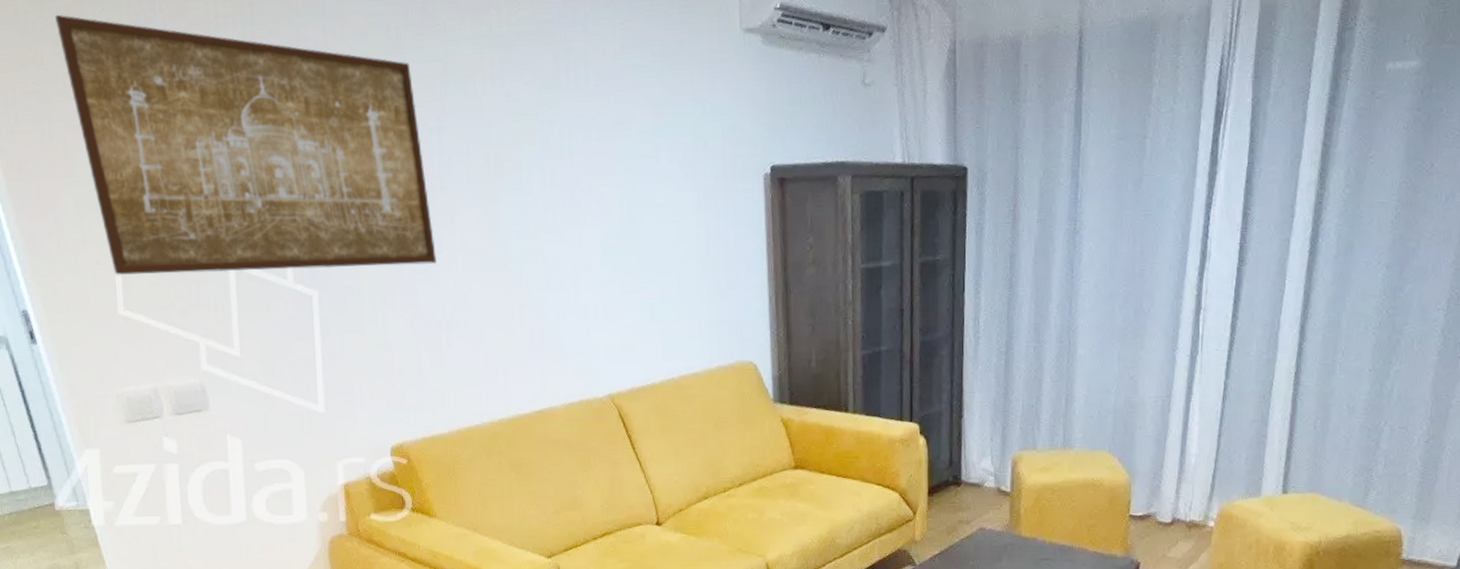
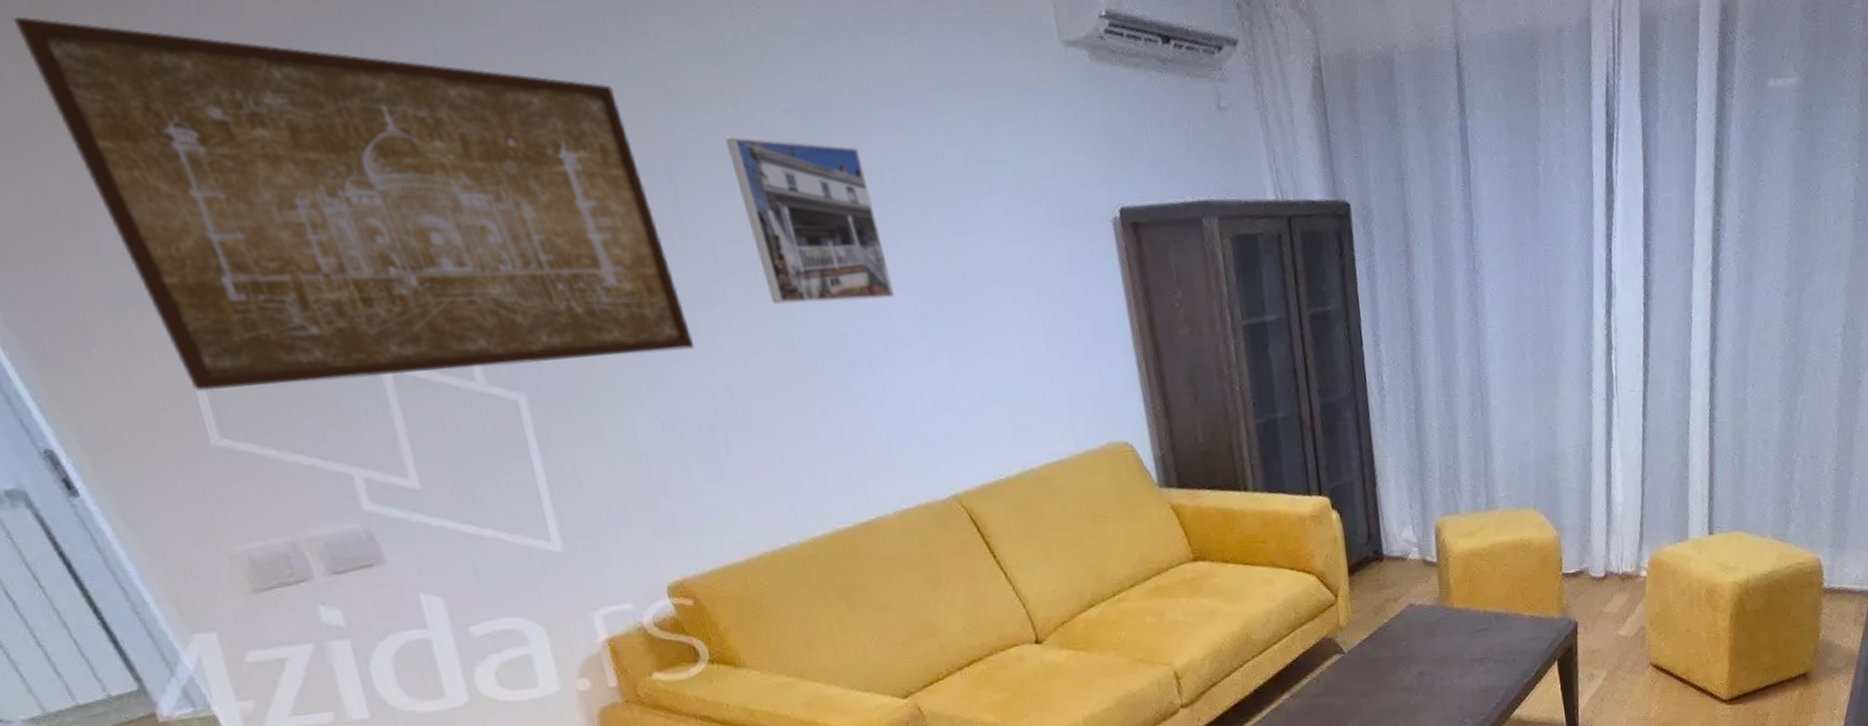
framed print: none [481,102,587,233] -> present [725,137,896,304]

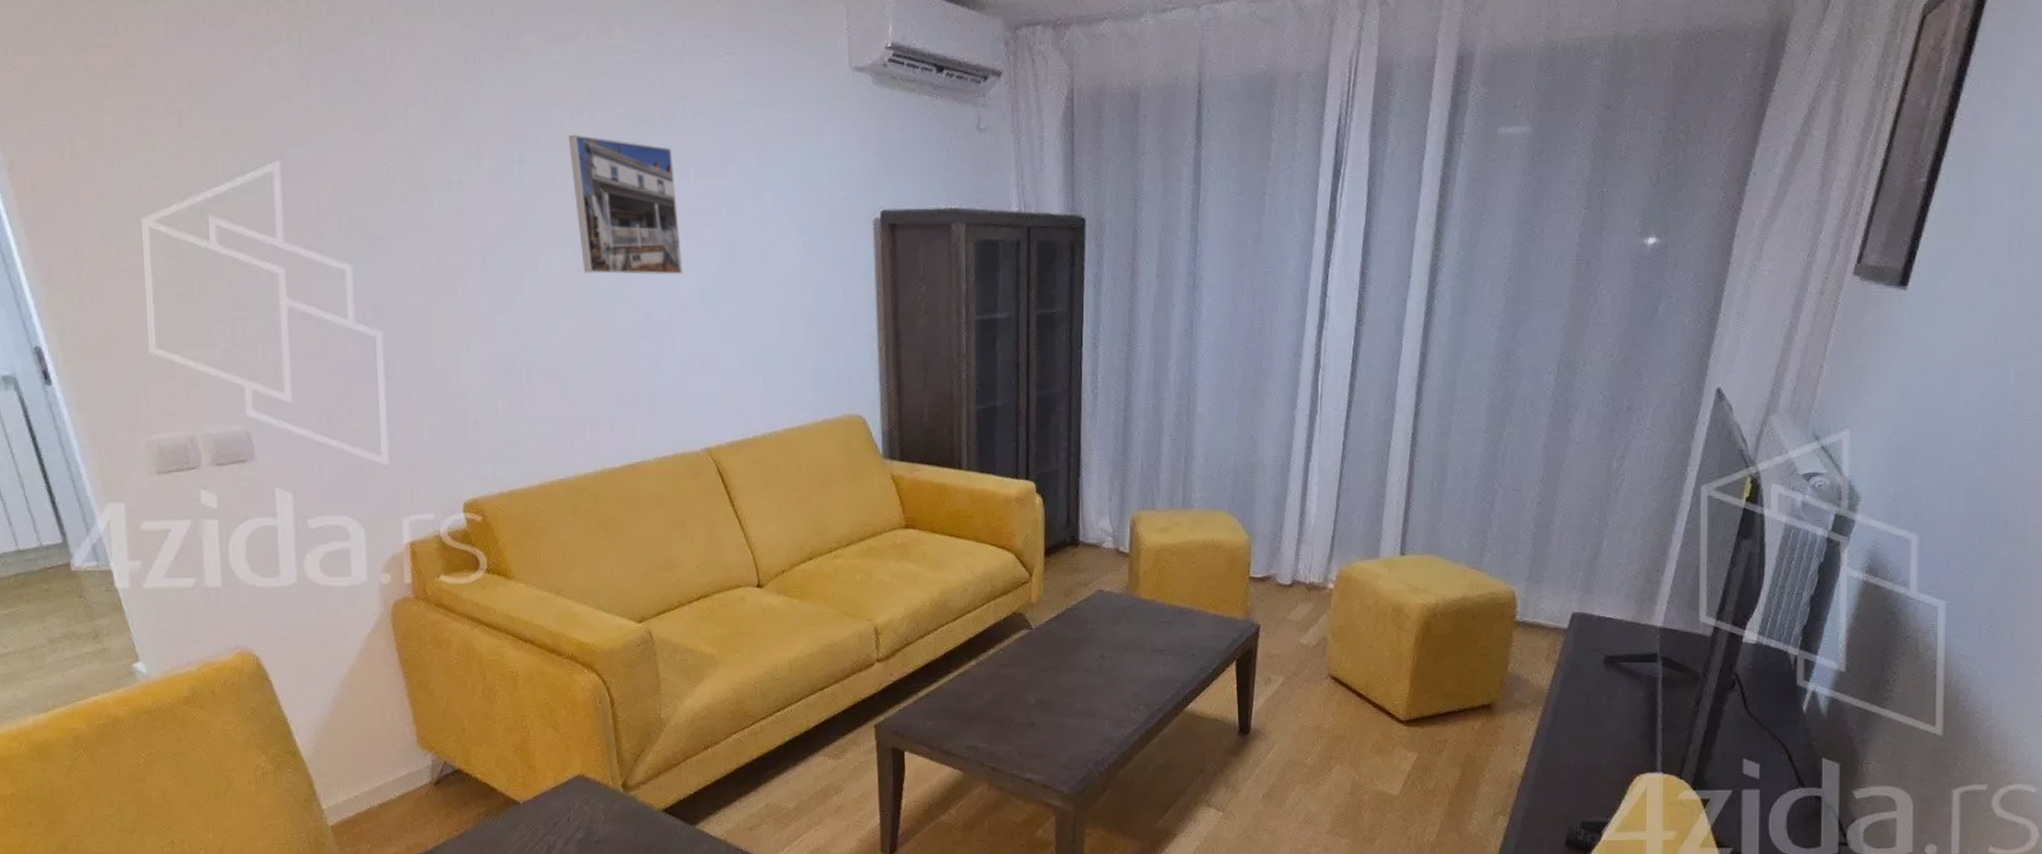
wall art: present [12,16,695,392] -> none [78,20,518,311]

